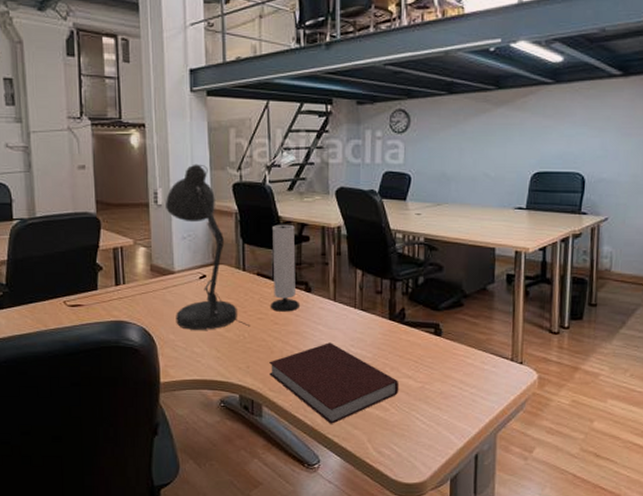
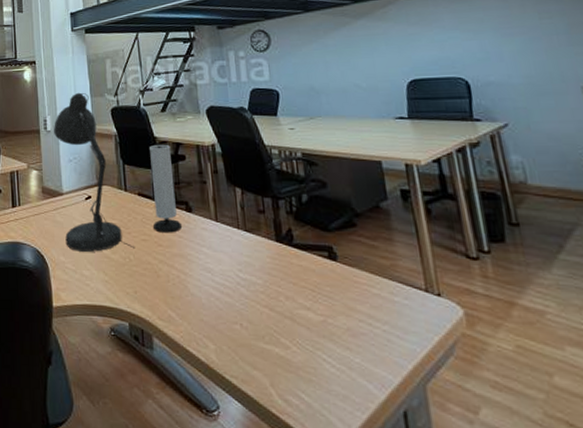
notebook: present [269,342,399,424] -> none [156,266,299,362]

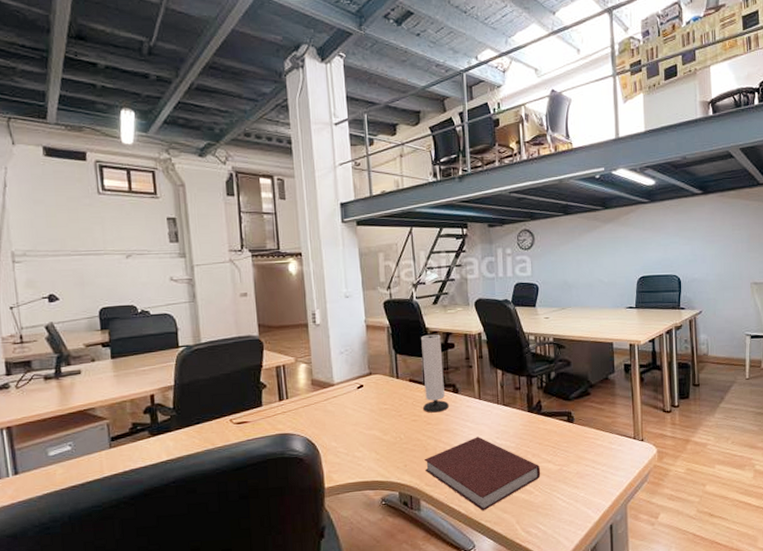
desk lamp: present [54,92,136,252] -> none [323,286,406,436]
notebook: none [156,266,299,362] -> present [425,437,541,511]

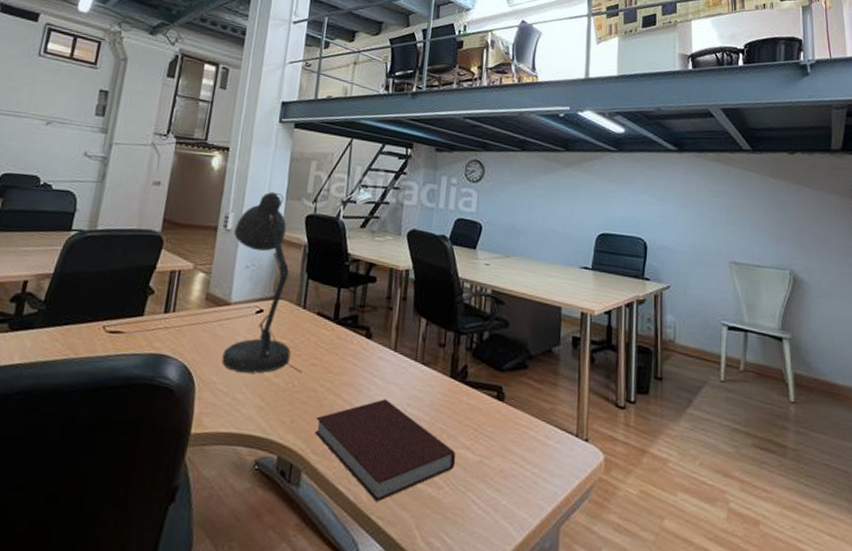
desk lamp: none [323,286,406,436] -> present [221,191,303,374]
speaker: present [420,334,449,413] -> none [327,262,363,360]

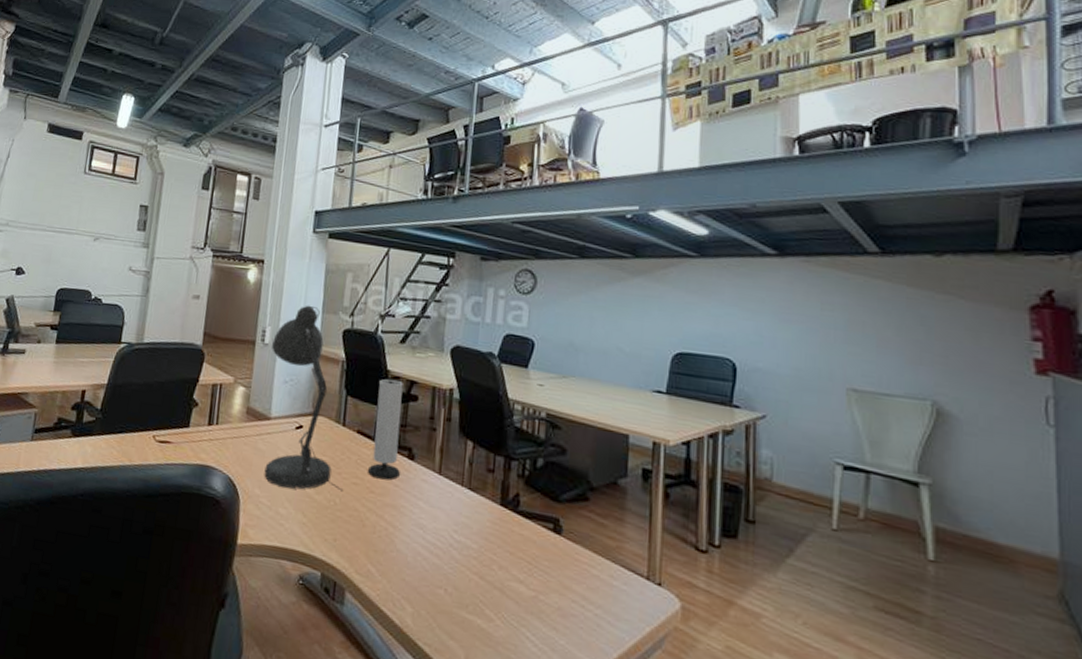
notebook: present [315,399,456,502] -> none [358,523,508,628]
speaker: none [327,262,363,360] -> present [368,379,403,480]

